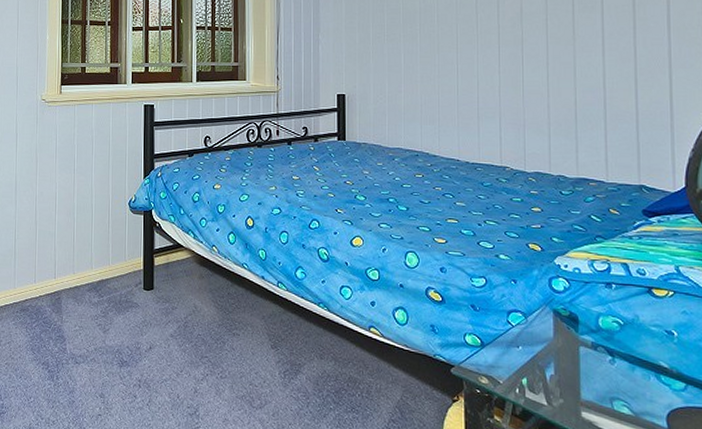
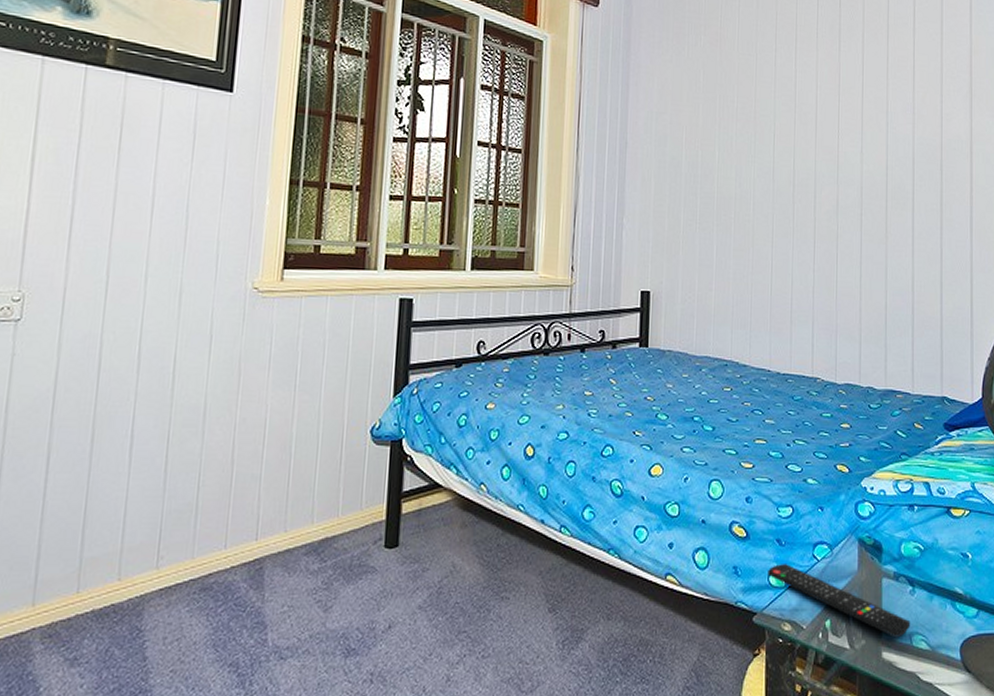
remote control: none [464,326,611,401] -> present [768,564,911,638]

